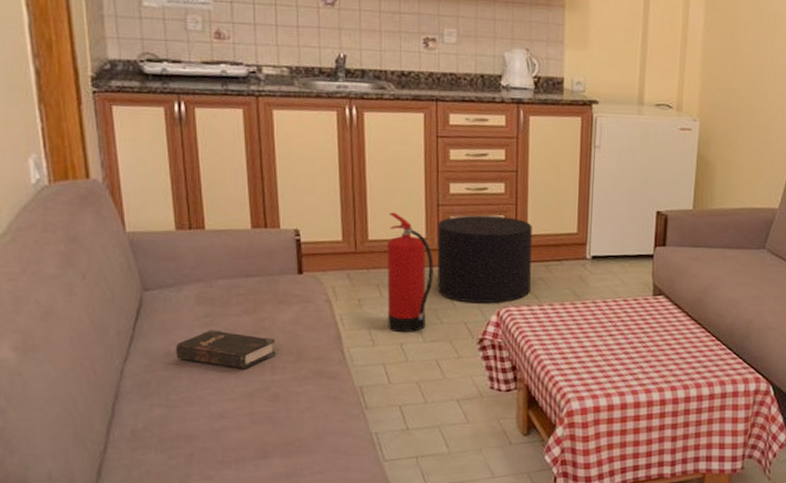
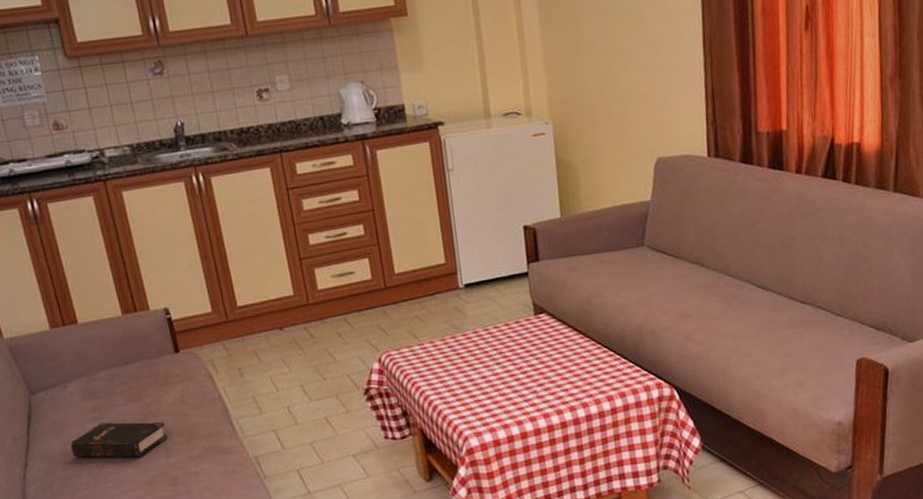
fire extinguisher: present [387,212,434,333] -> none [254,273,309,396]
stool: present [437,215,532,303] -> none [303,258,409,354]

